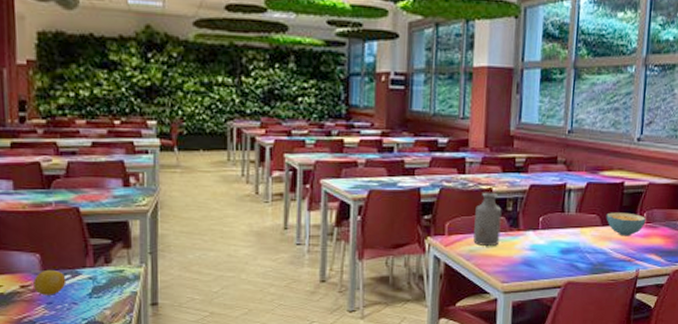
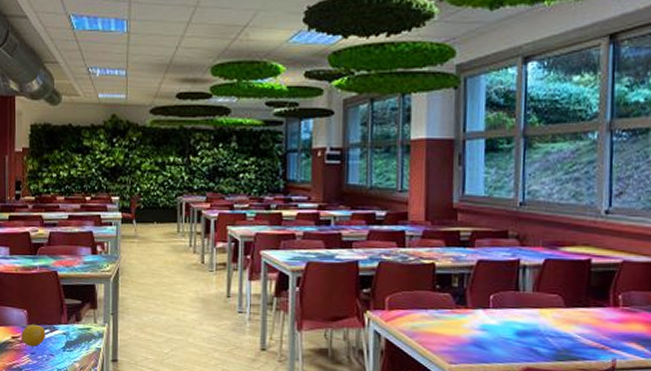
bottle: present [473,192,502,246] -> none [416,266,447,323]
cereal bowl: present [606,212,646,236] -> none [570,292,622,321]

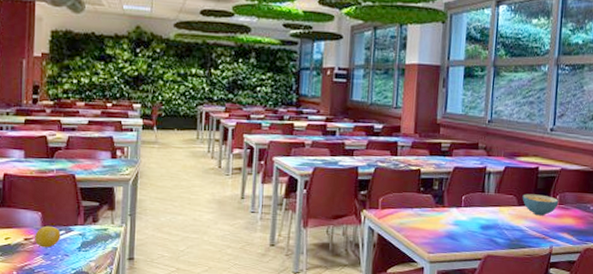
cereal bowl: none [570,292,622,321] -> present [522,194,559,216]

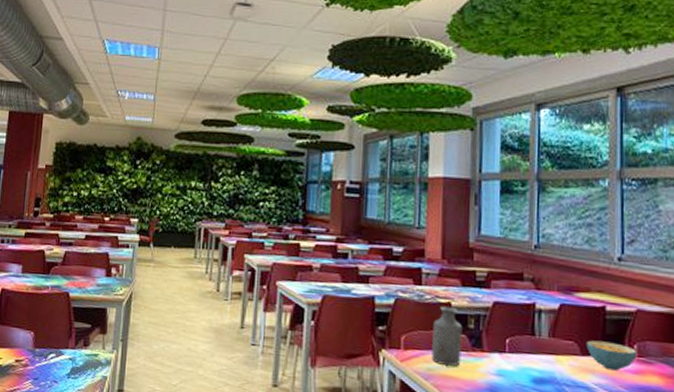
fruit: present [35,225,61,248] -> none [25,347,52,372]
bottle: none [403,172,429,220] -> present [432,306,463,366]

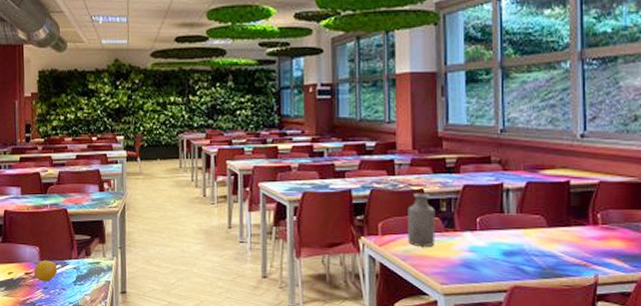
fruit: none [25,347,52,372] -> present [34,260,58,282]
cereal bowl: present [586,340,638,371] -> none [552,213,601,239]

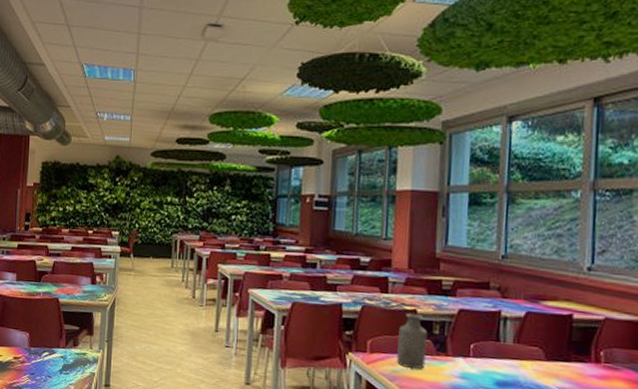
fruit: present [34,260,58,282] -> none [23,346,45,368]

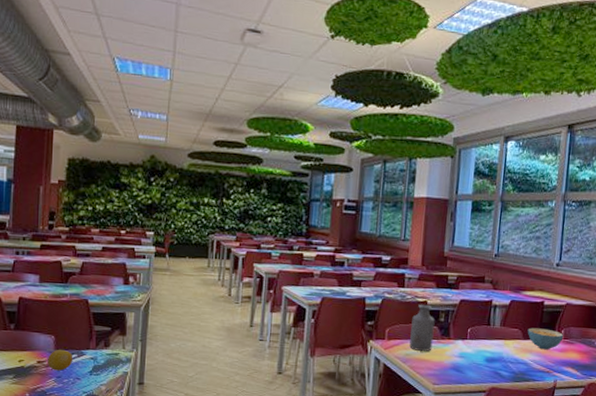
fruit: none [23,346,45,368] -> present [48,349,73,371]
cereal bowl: none [551,346,604,376] -> present [527,328,564,350]

